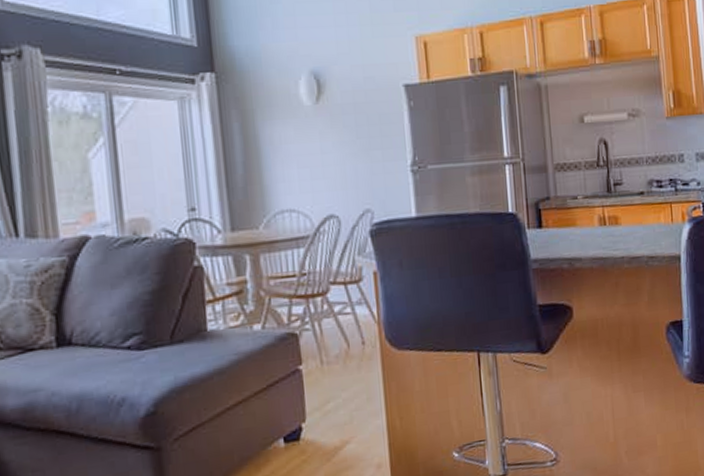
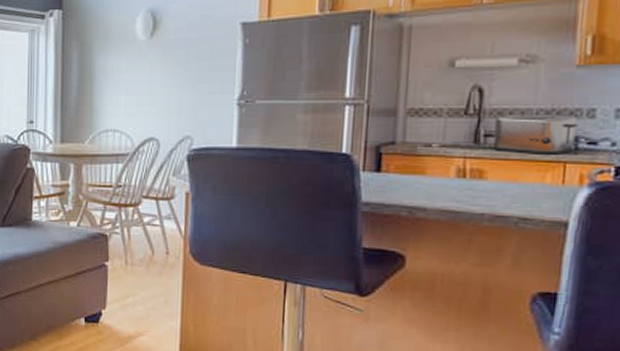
toaster: none [619,161,675,199] -> present [493,114,578,156]

